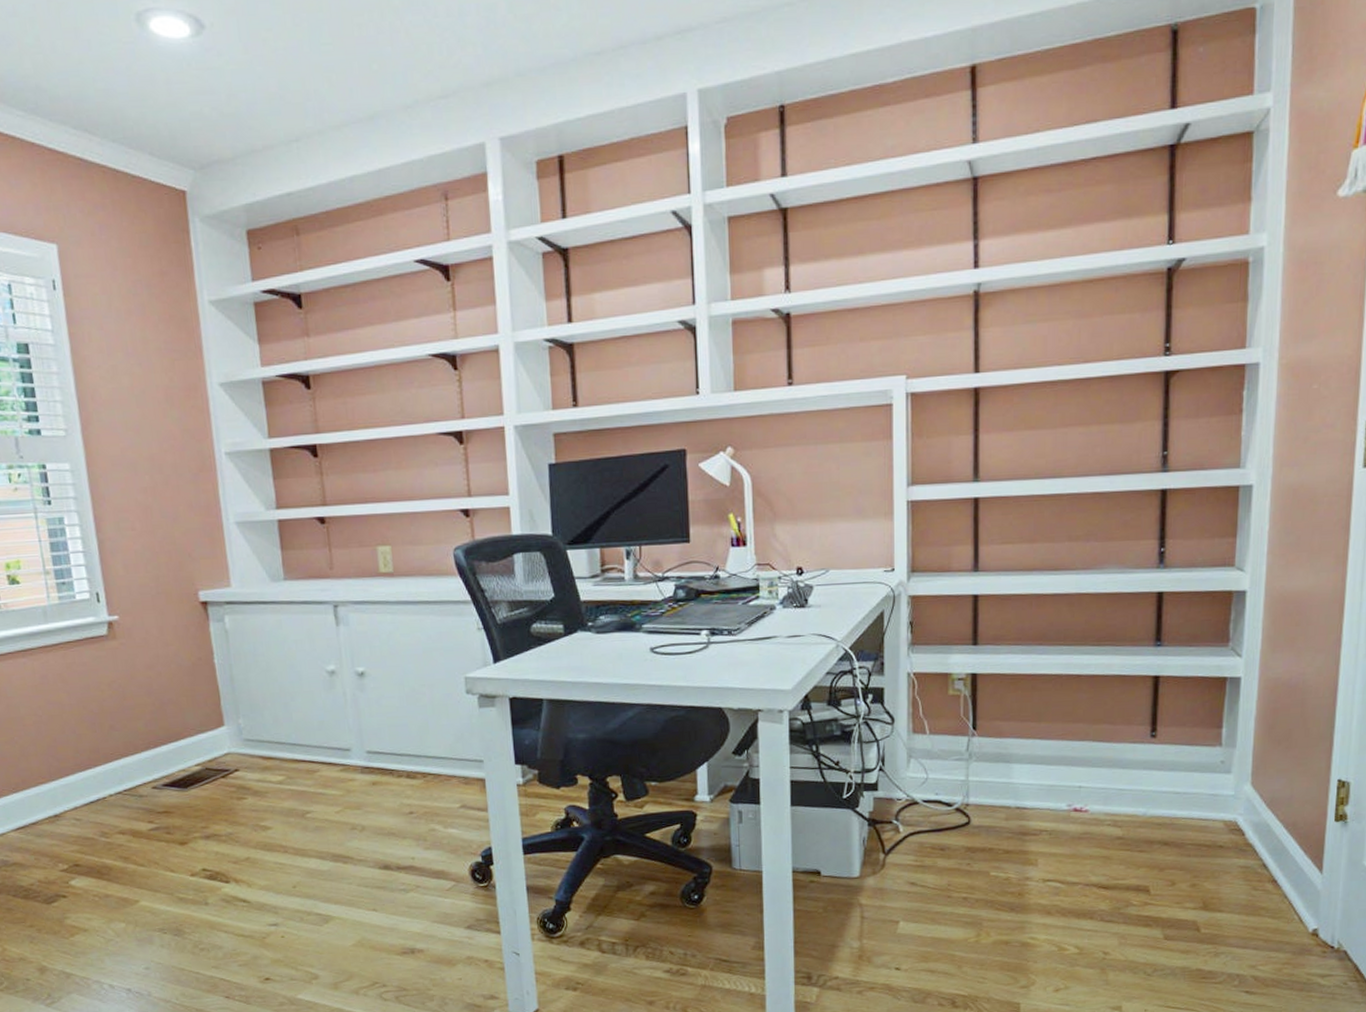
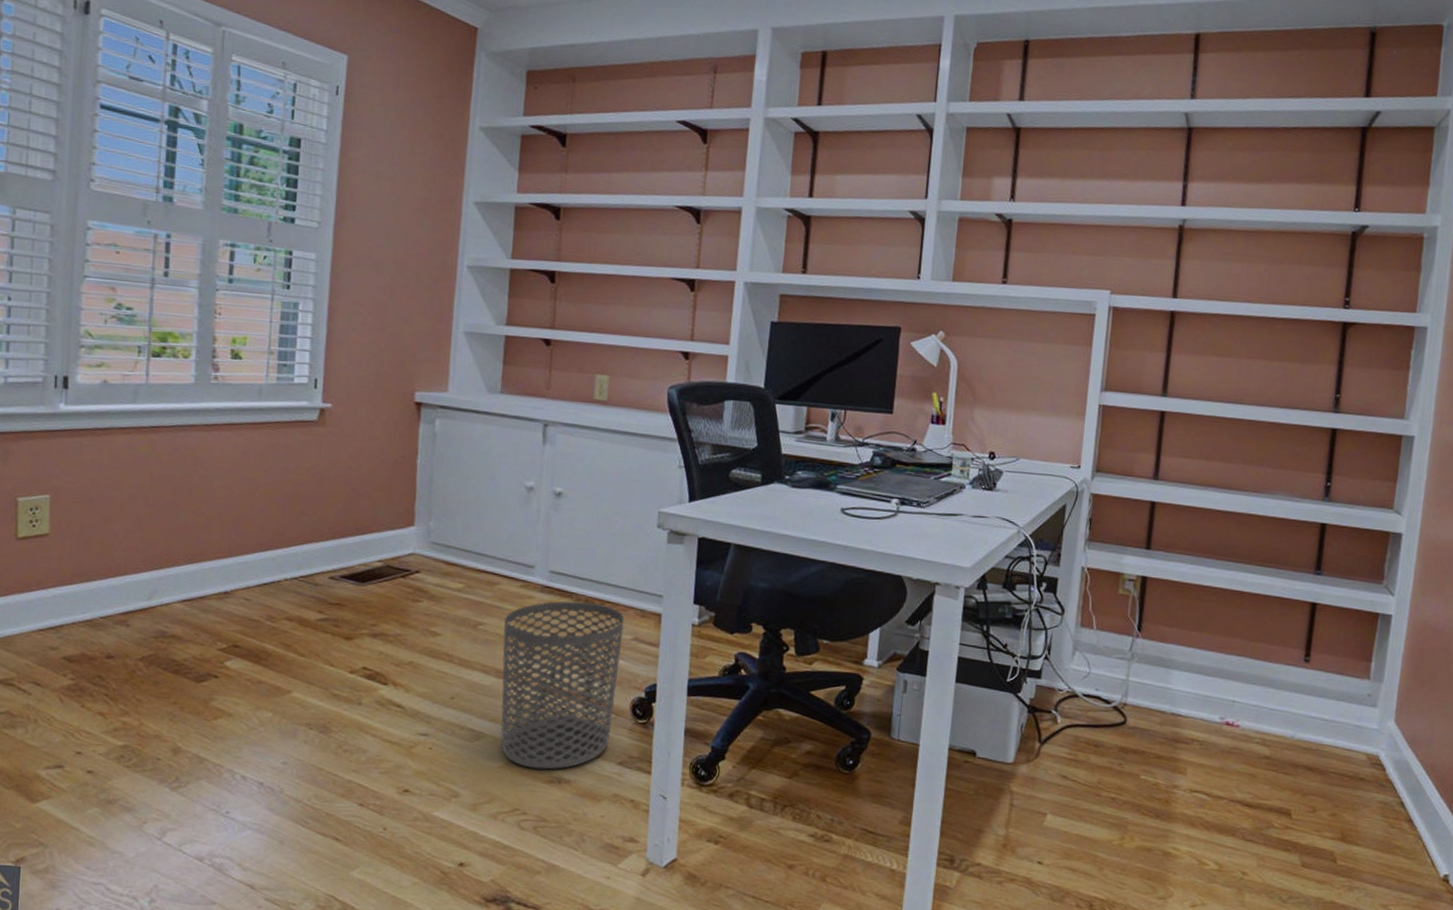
waste bin: none [331,776,454,943] -> present [500,600,625,770]

